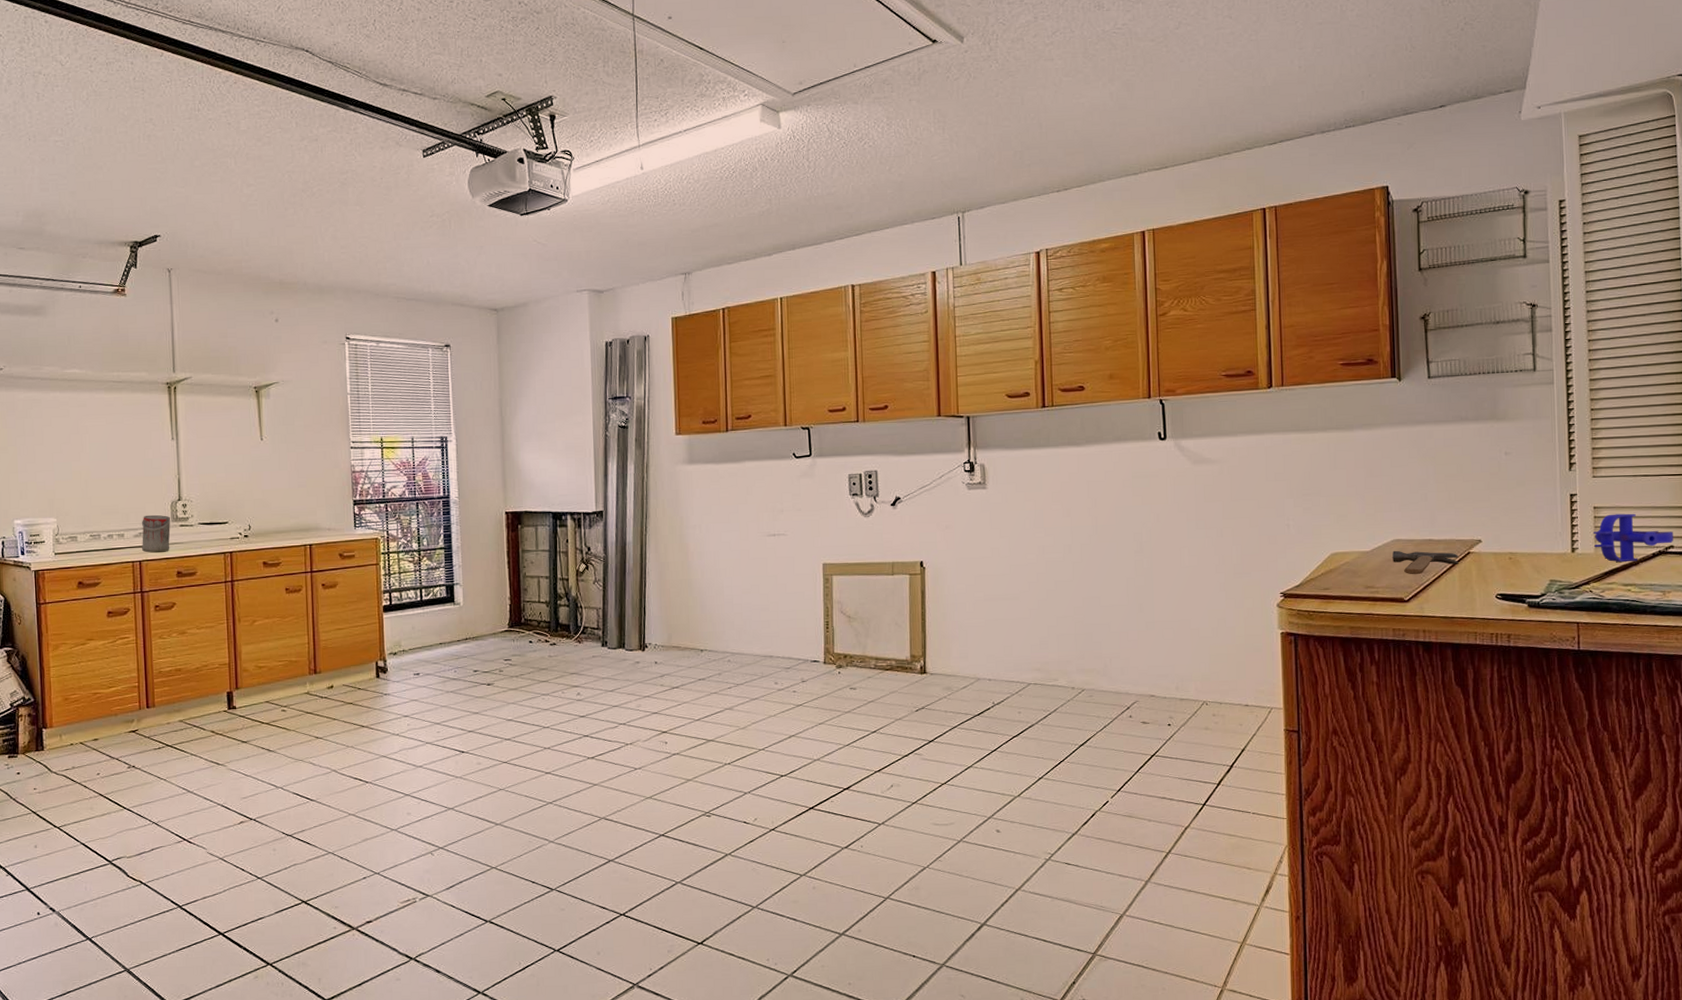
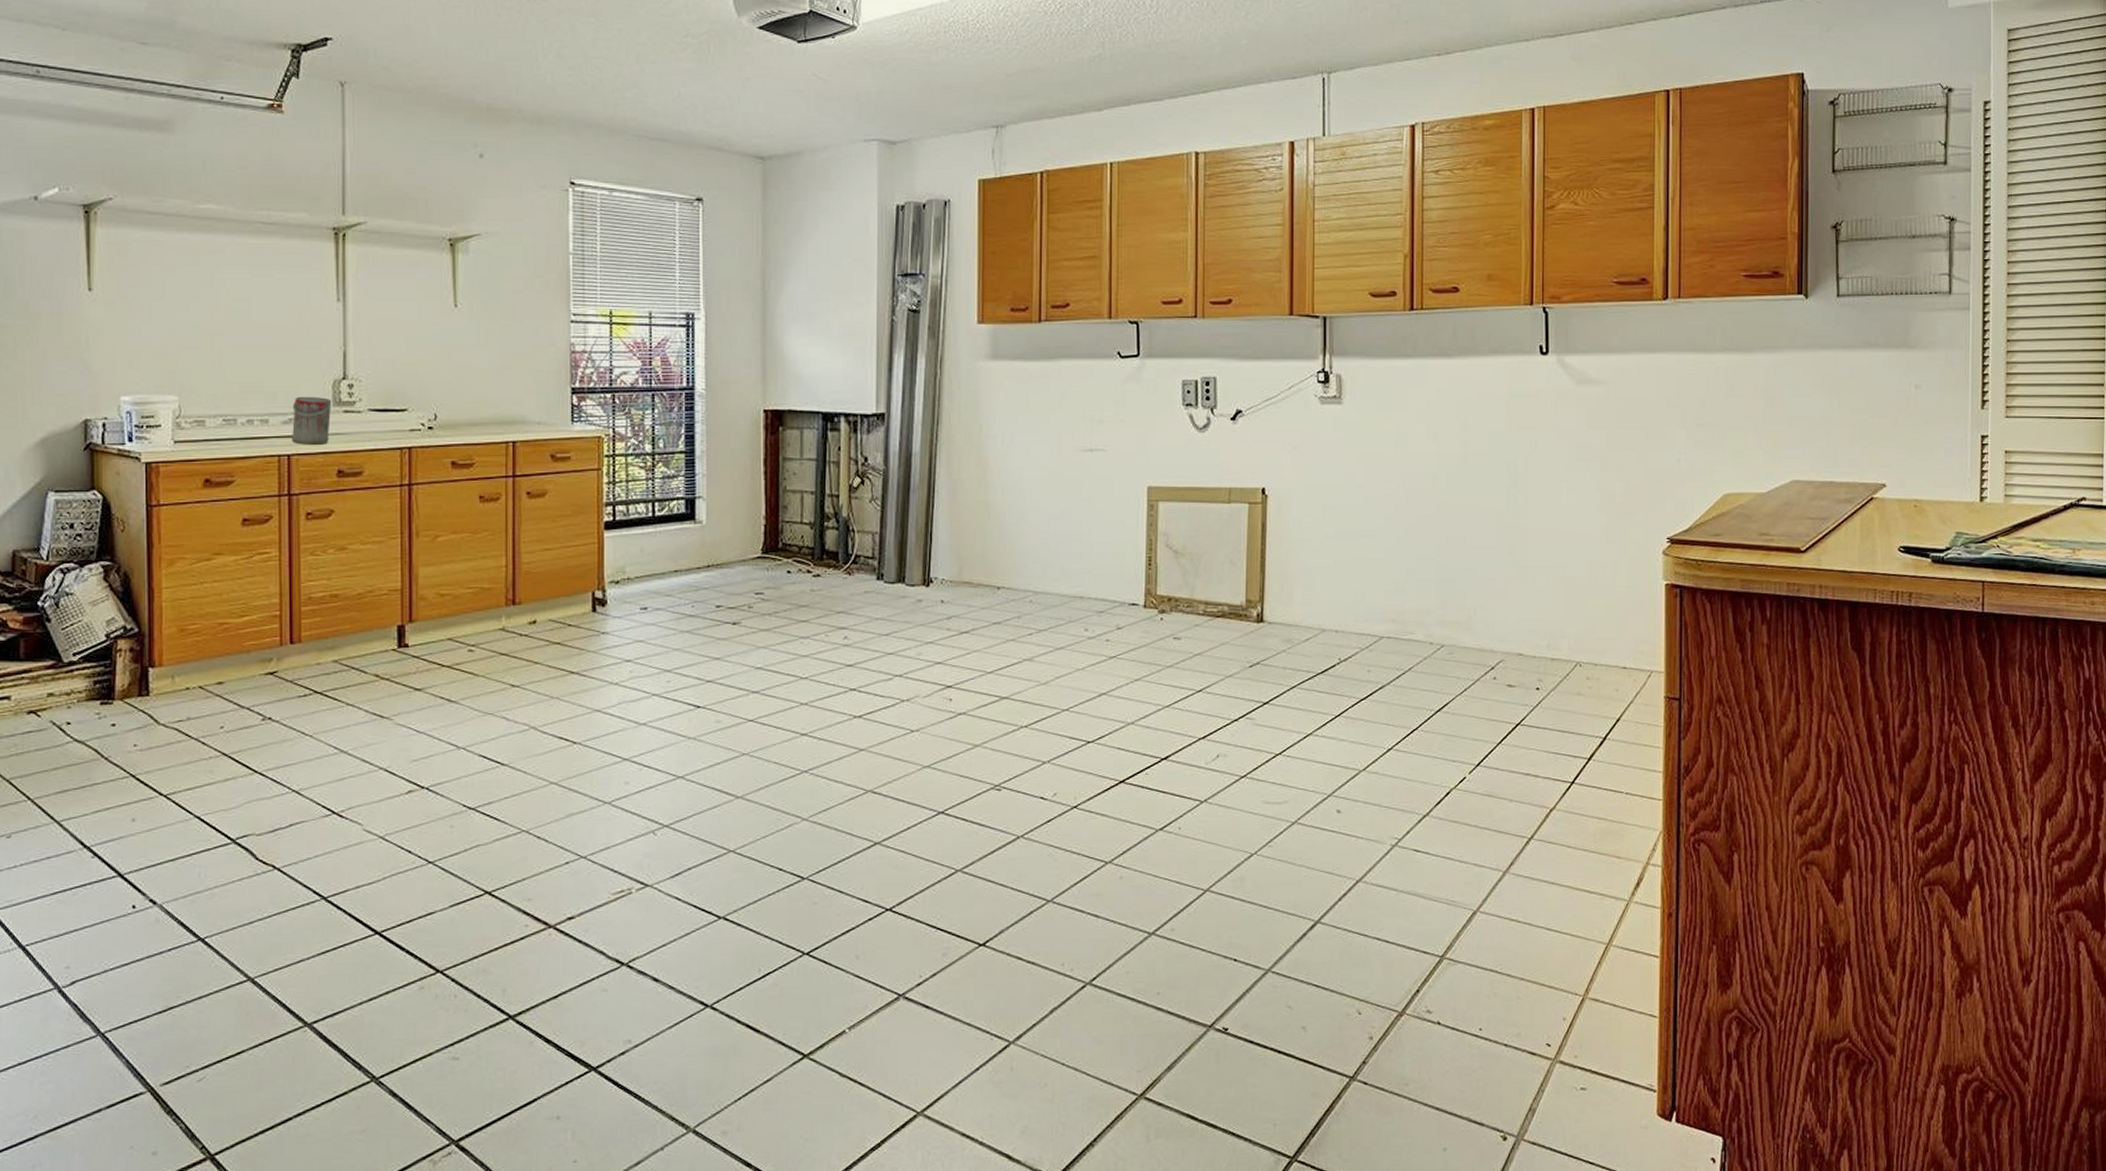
claw hammer: present [1392,550,1459,575] -> none [1790,493,1861,522]
clamp: present [1593,513,1673,563] -> none [2003,459,2086,515]

